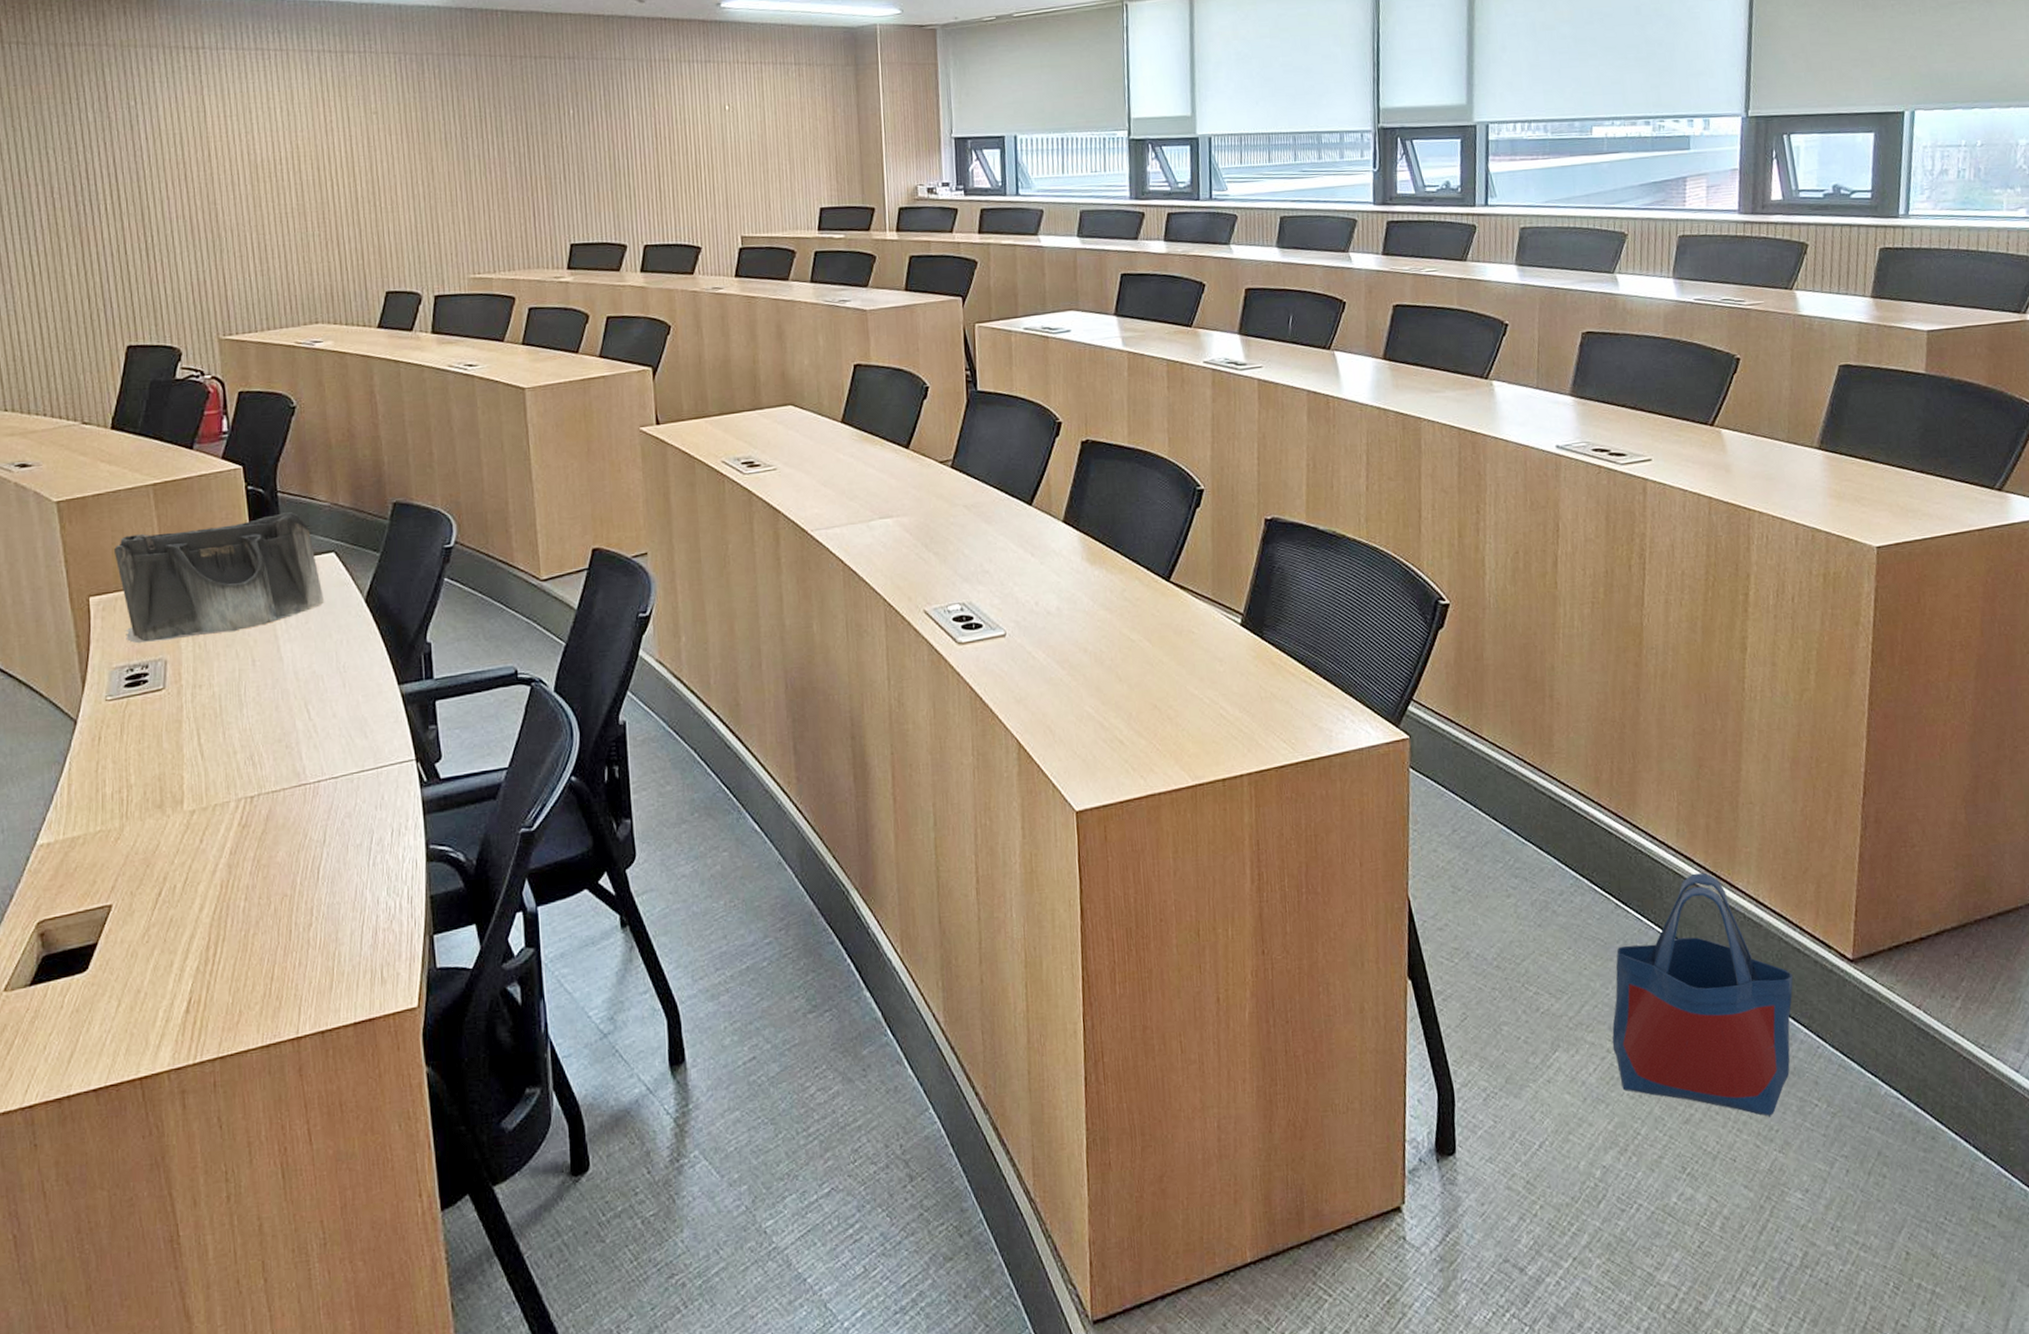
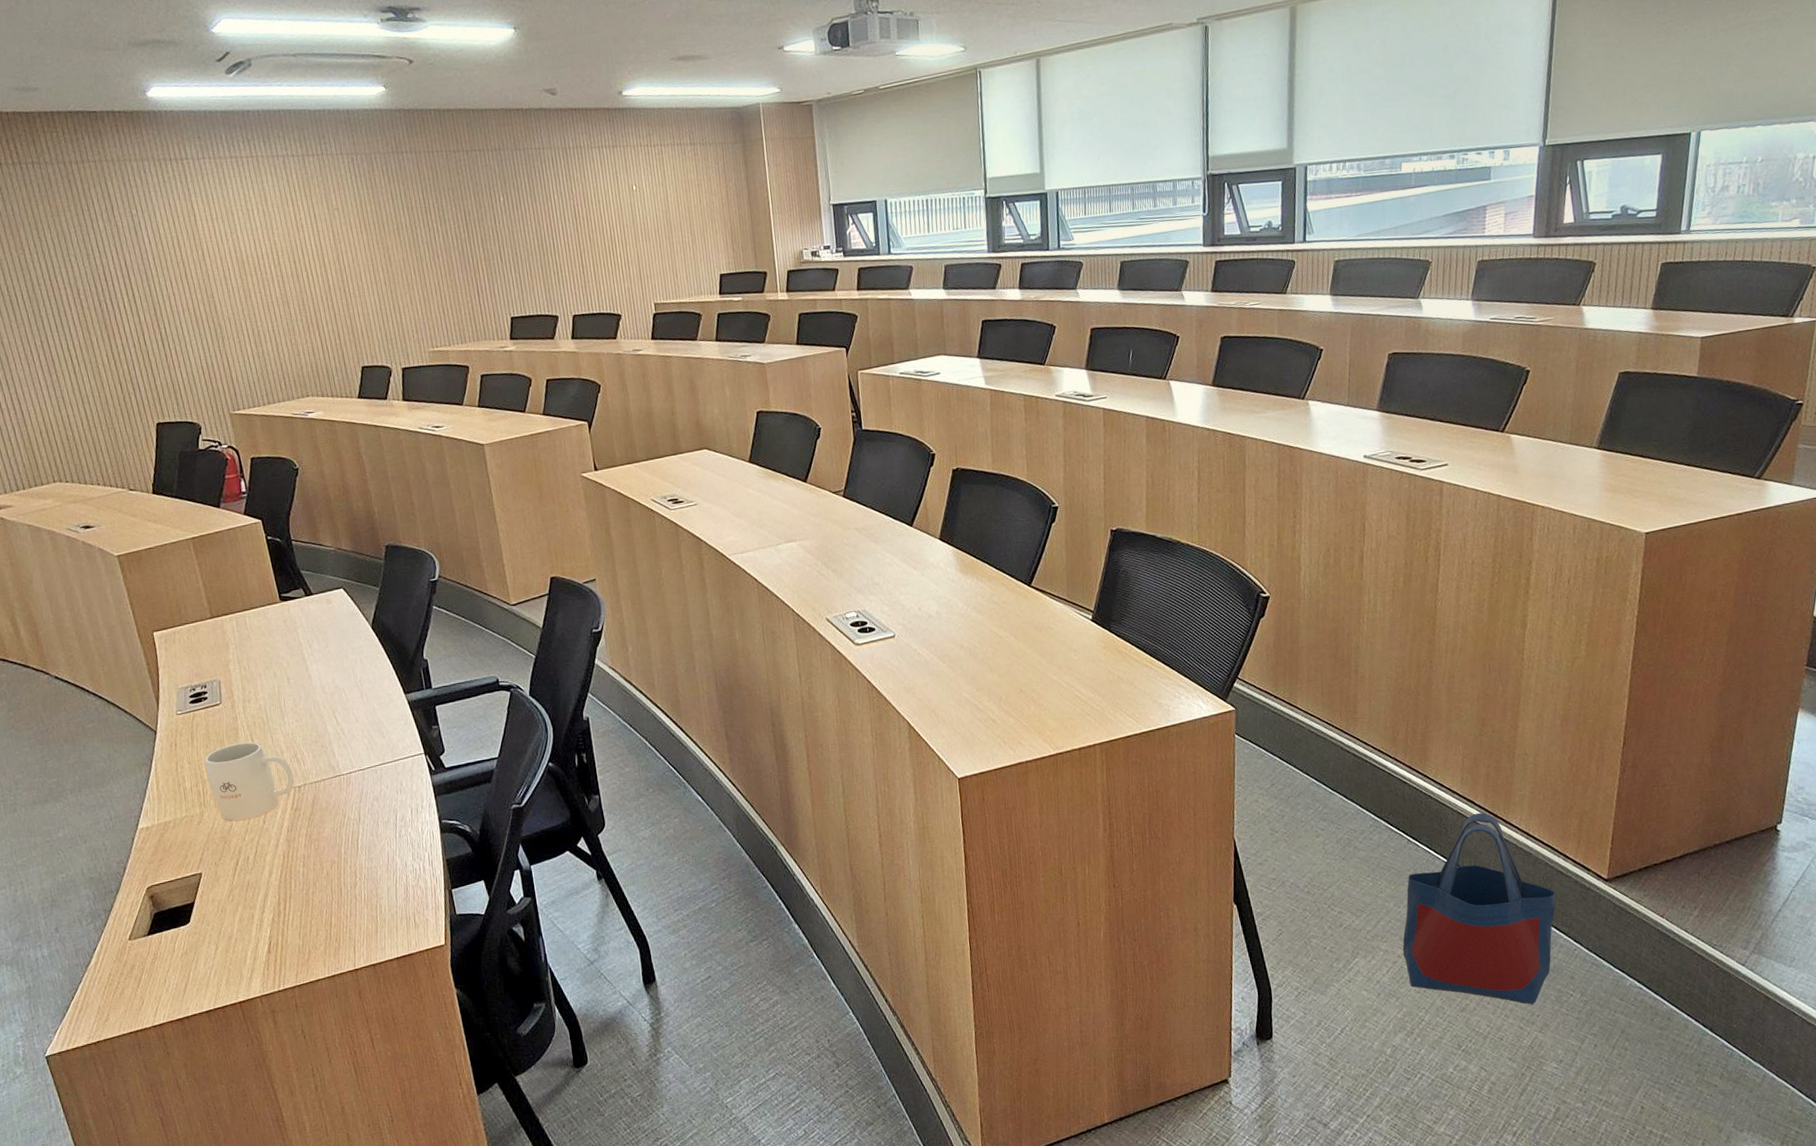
saddlebag: present [114,512,325,644] -> none [168,556,340,669]
mug: none [134,738,246,839] -> present [204,742,294,822]

